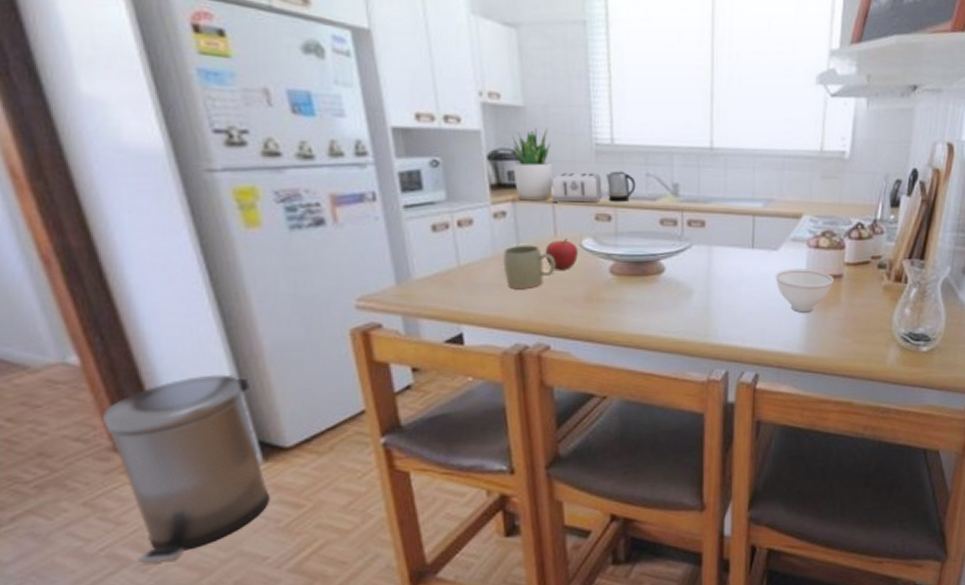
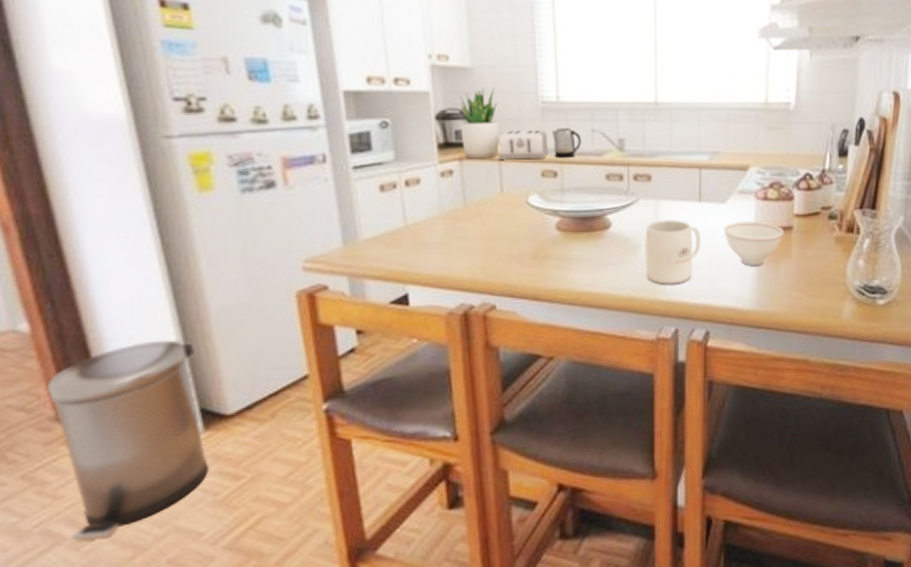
mug: present [503,244,555,290] -> none [450,203,502,248]
fruit: present [545,238,578,270] -> none [491,196,524,227]
mug: none [697,264,753,329] -> present [645,218,702,285]

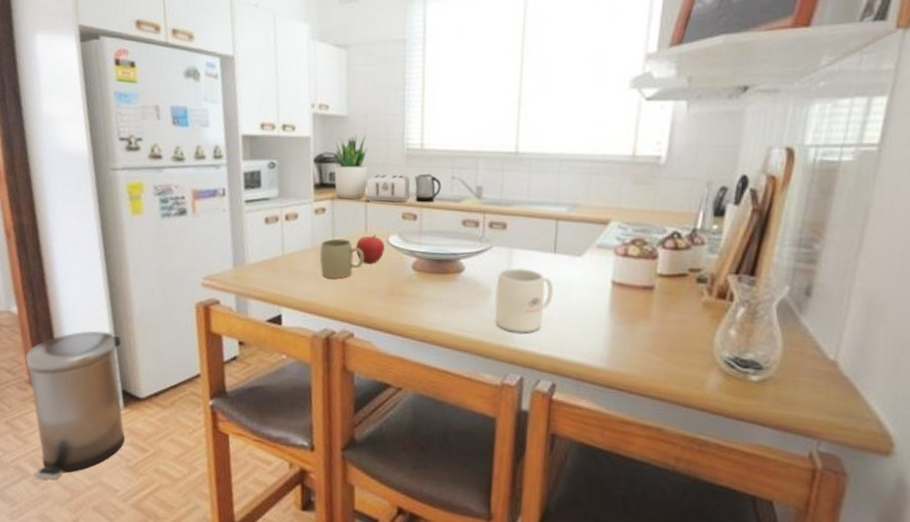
mug: none [450,203,502,248] -> present [319,238,364,279]
fruit: none [491,196,524,227] -> present [355,234,385,264]
bowl: present [723,221,784,266] -> none [577,276,645,324]

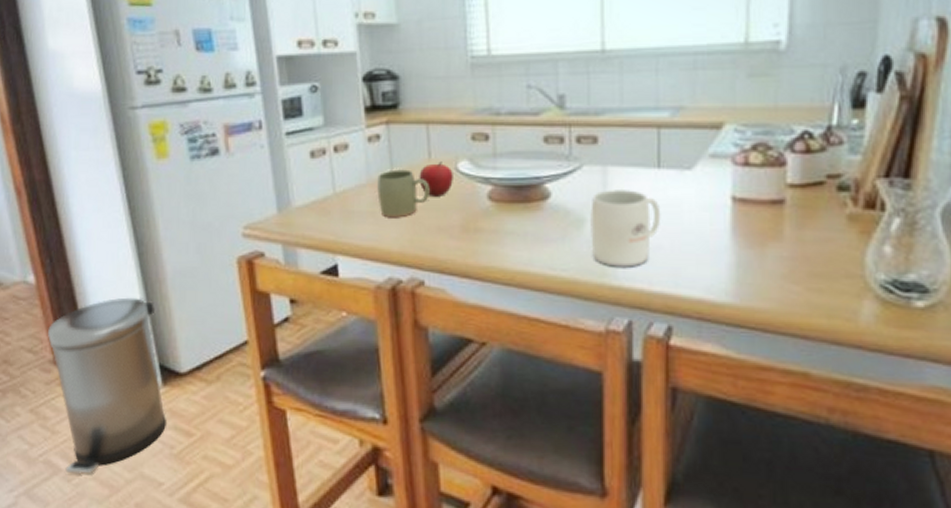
planter: present [334,134,368,200] -> none [386,44,427,122]
toaster: present [365,174,411,203] -> none [425,88,480,124]
kettle: present [414,173,442,203] -> none [482,84,516,120]

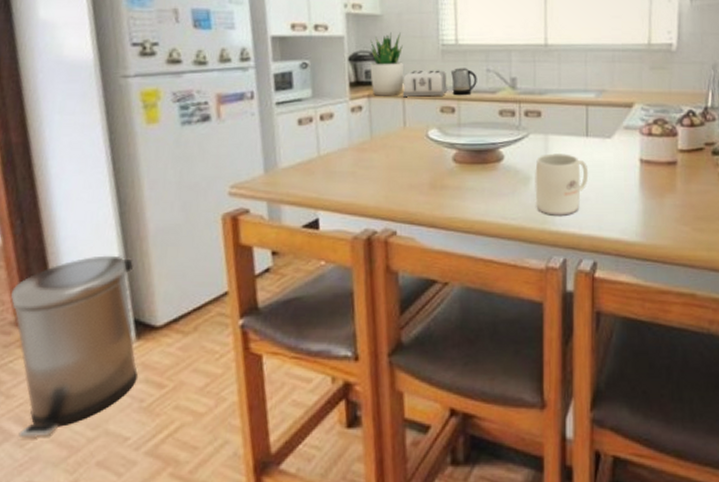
mug: present [377,169,430,218] -> none [357,136,404,177]
planter: none [386,44,427,122] -> present [370,32,404,96]
fruit: present [419,161,453,196] -> none [395,129,424,159]
toaster: none [425,88,480,124] -> present [402,70,448,98]
kettle: none [482,84,516,120] -> present [450,68,477,96]

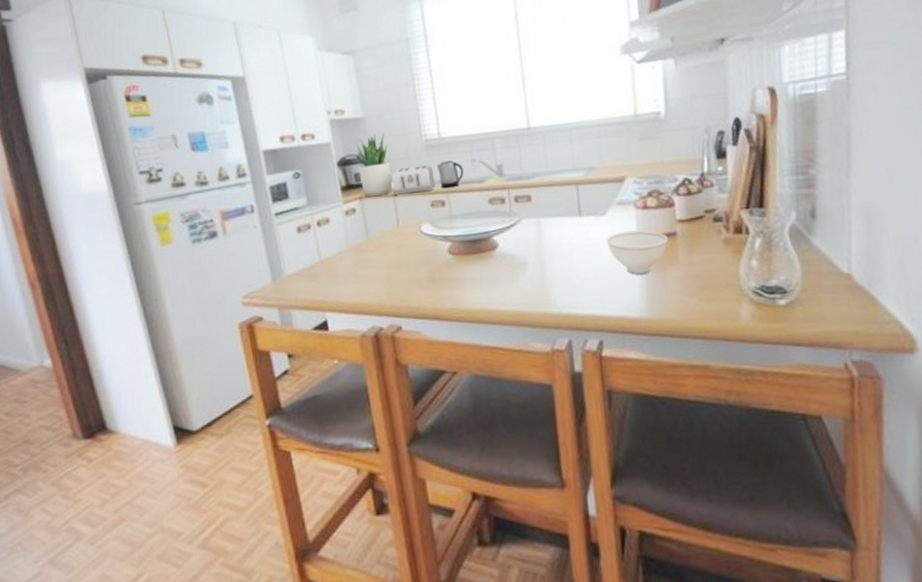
pedal bin: present [11,255,138,439] -> none [66,369,182,537]
mug: present [535,152,589,216] -> none [530,235,586,299]
bowl: none [609,156,669,200] -> present [606,230,669,275]

